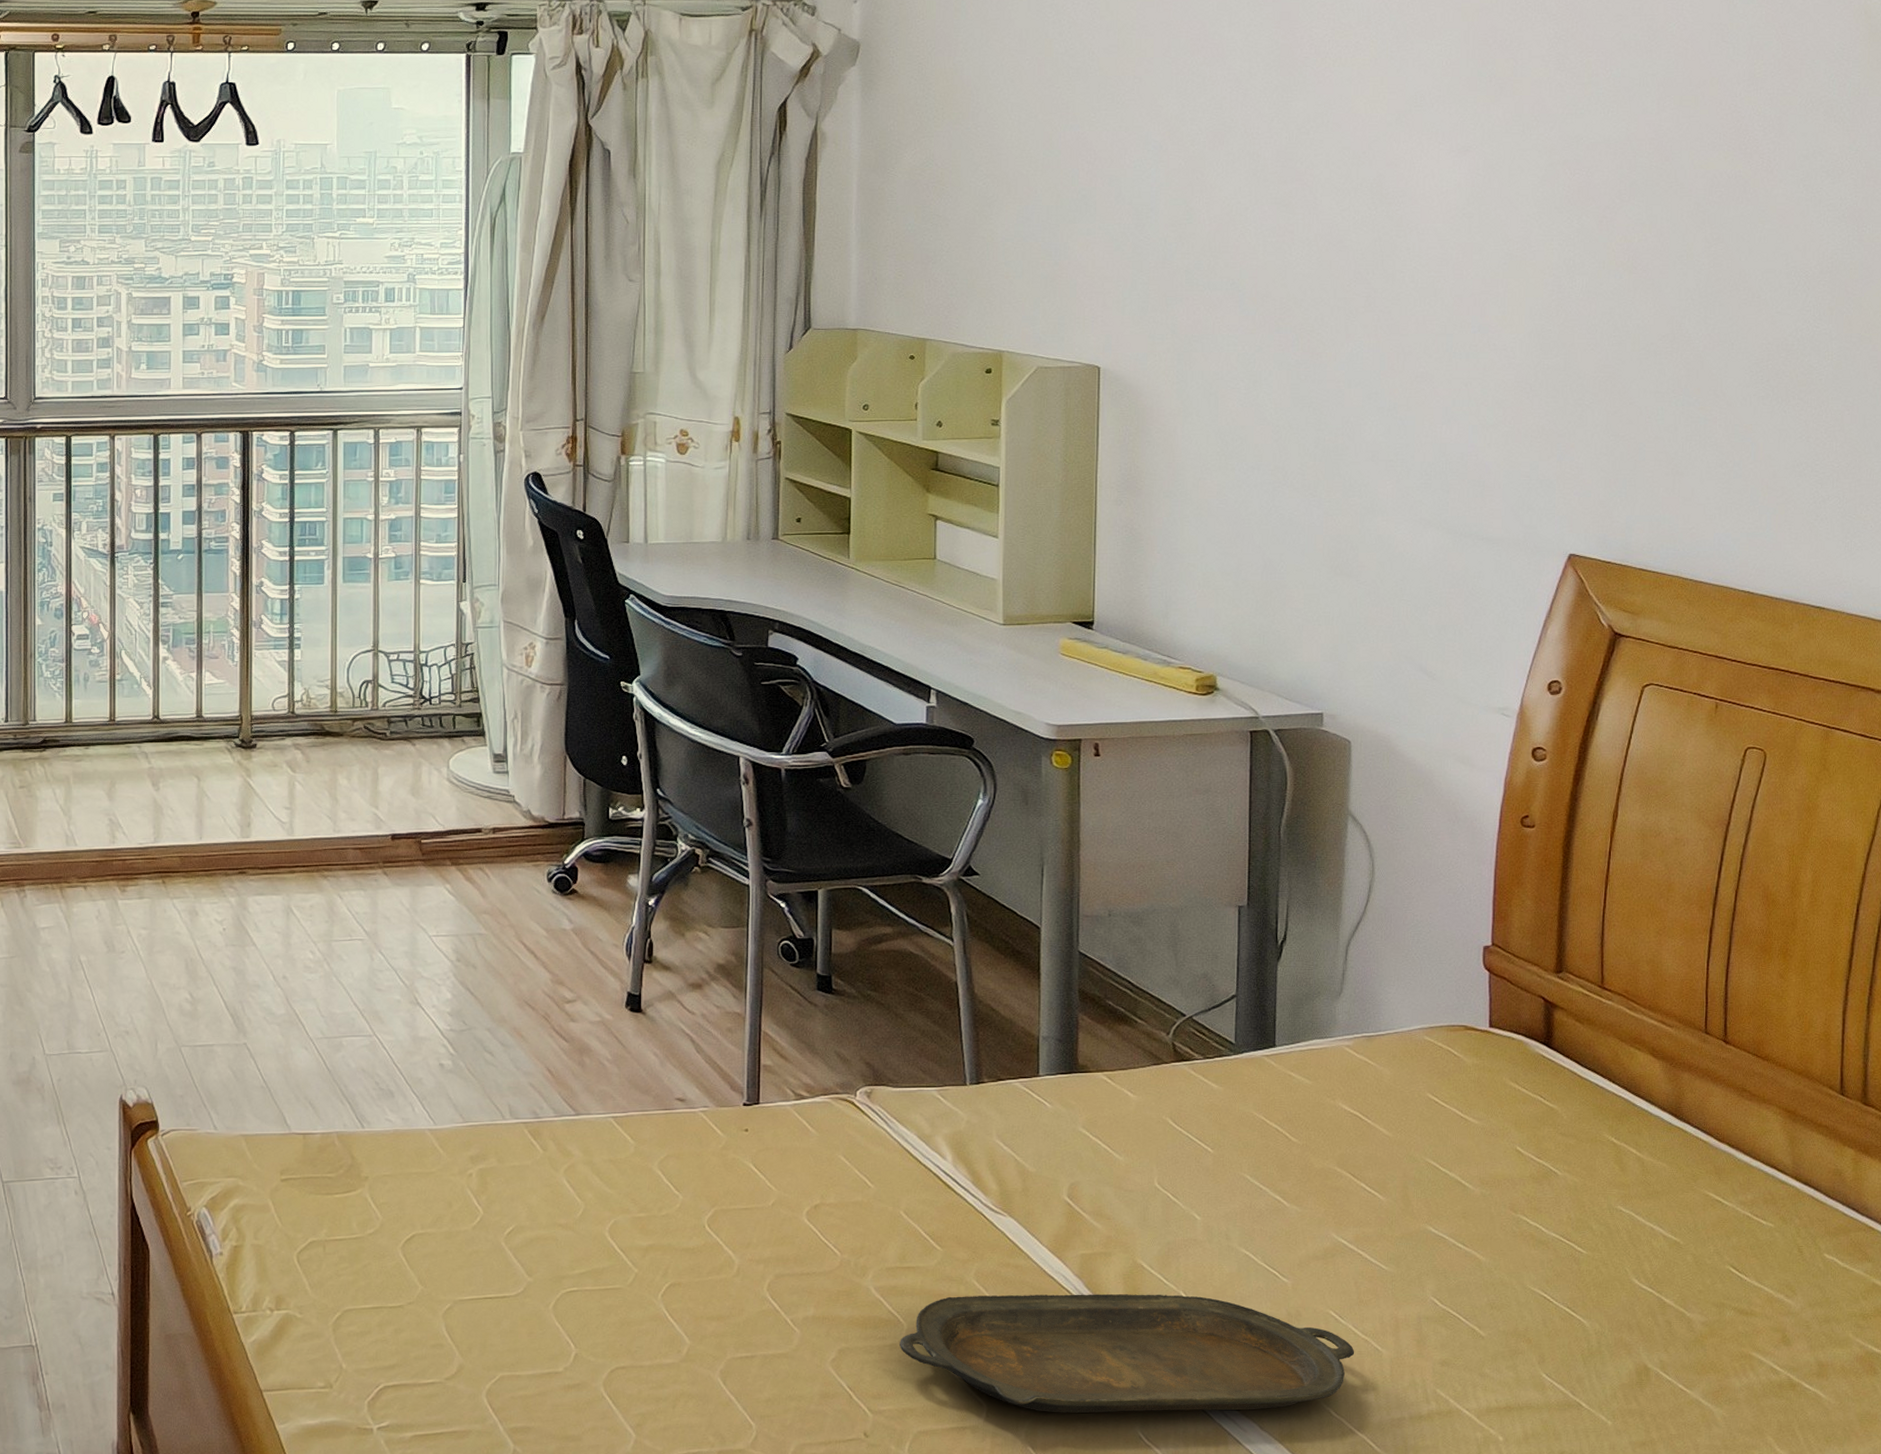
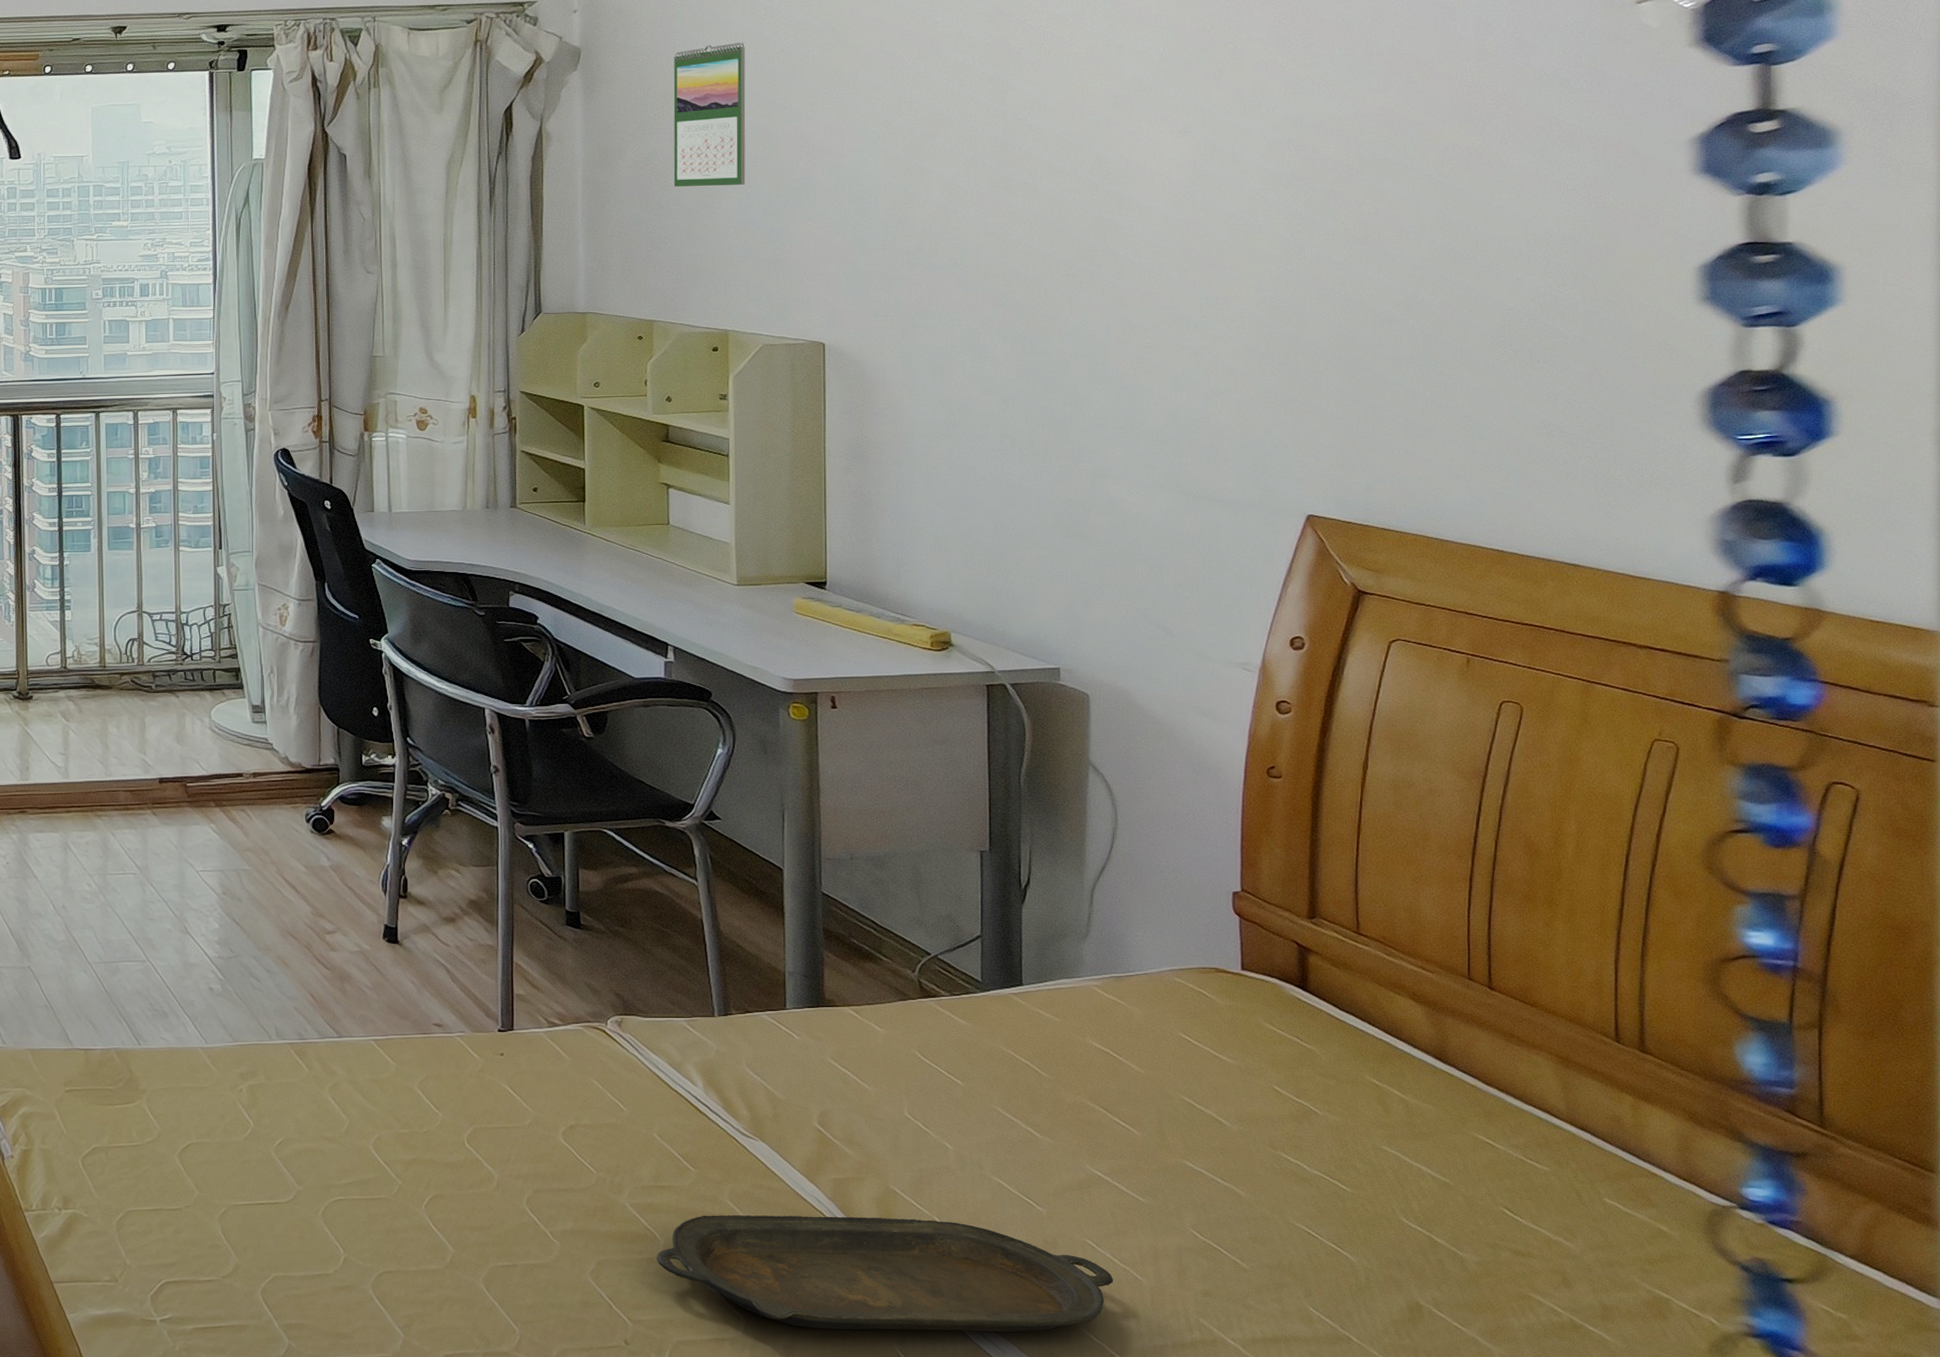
calendar: none [951,41,1029,196] -> present [673,42,746,187]

